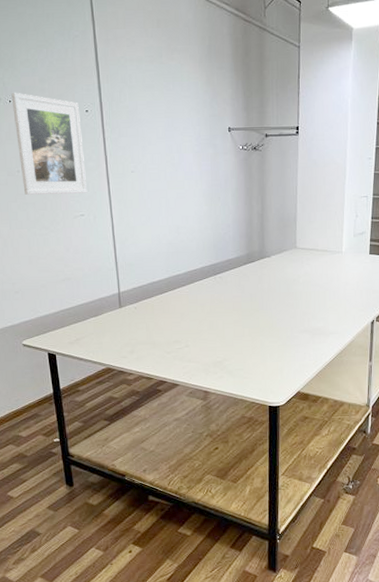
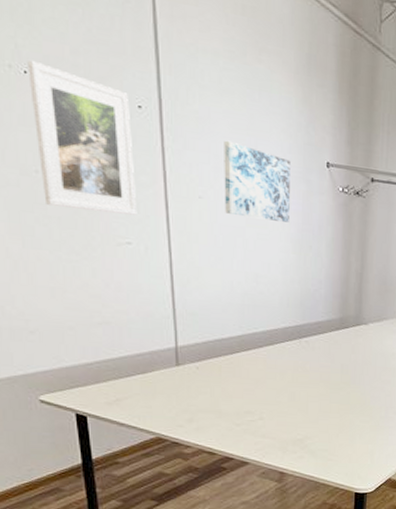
wall art: none [148,124,201,182] -> present [224,140,290,223]

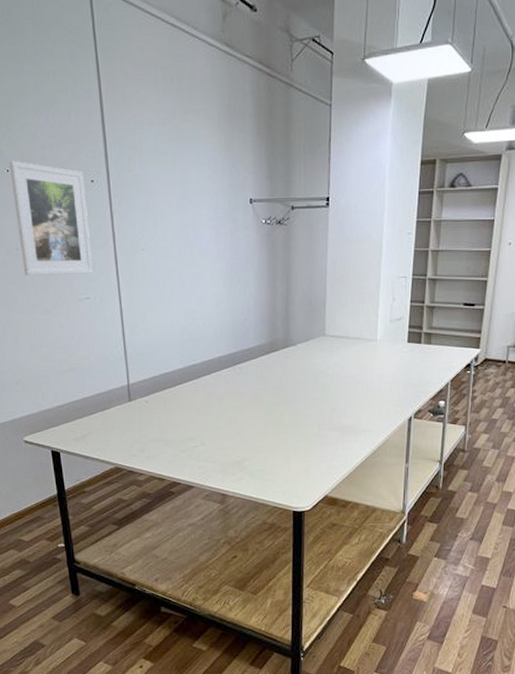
wall art: present [224,140,290,223] -> none [160,195,219,261]

